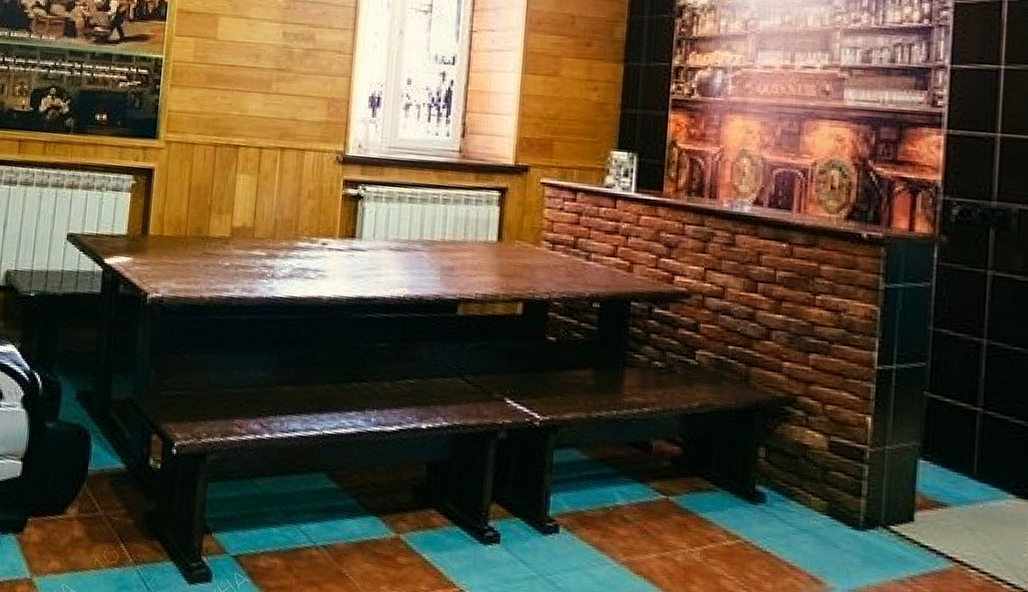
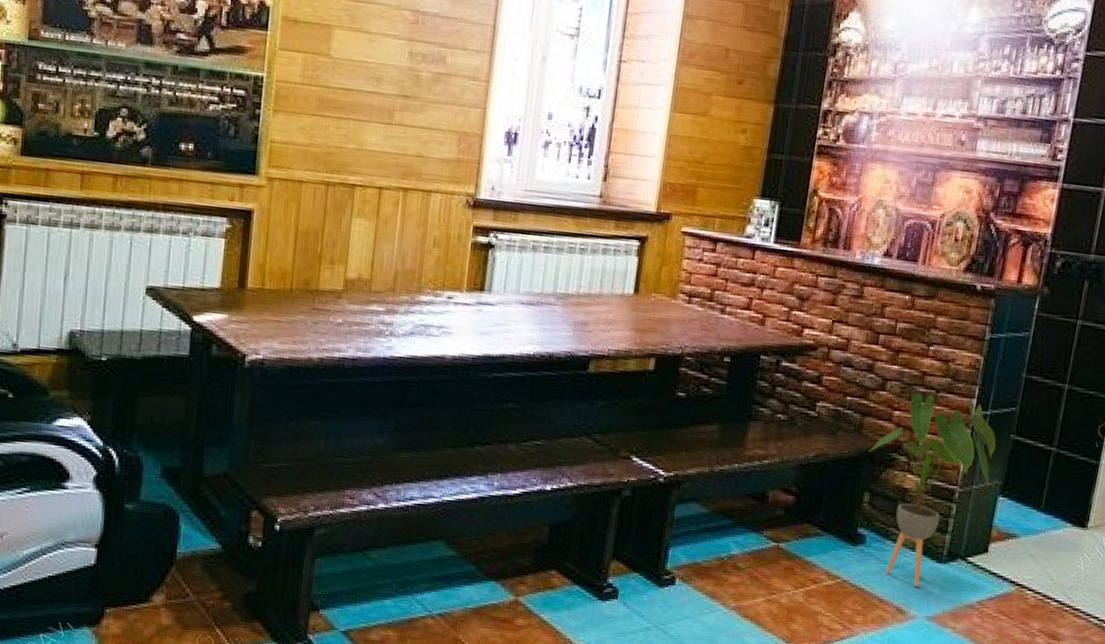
house plant: none [759,343,908,555] -> present [869,392,996,587]

